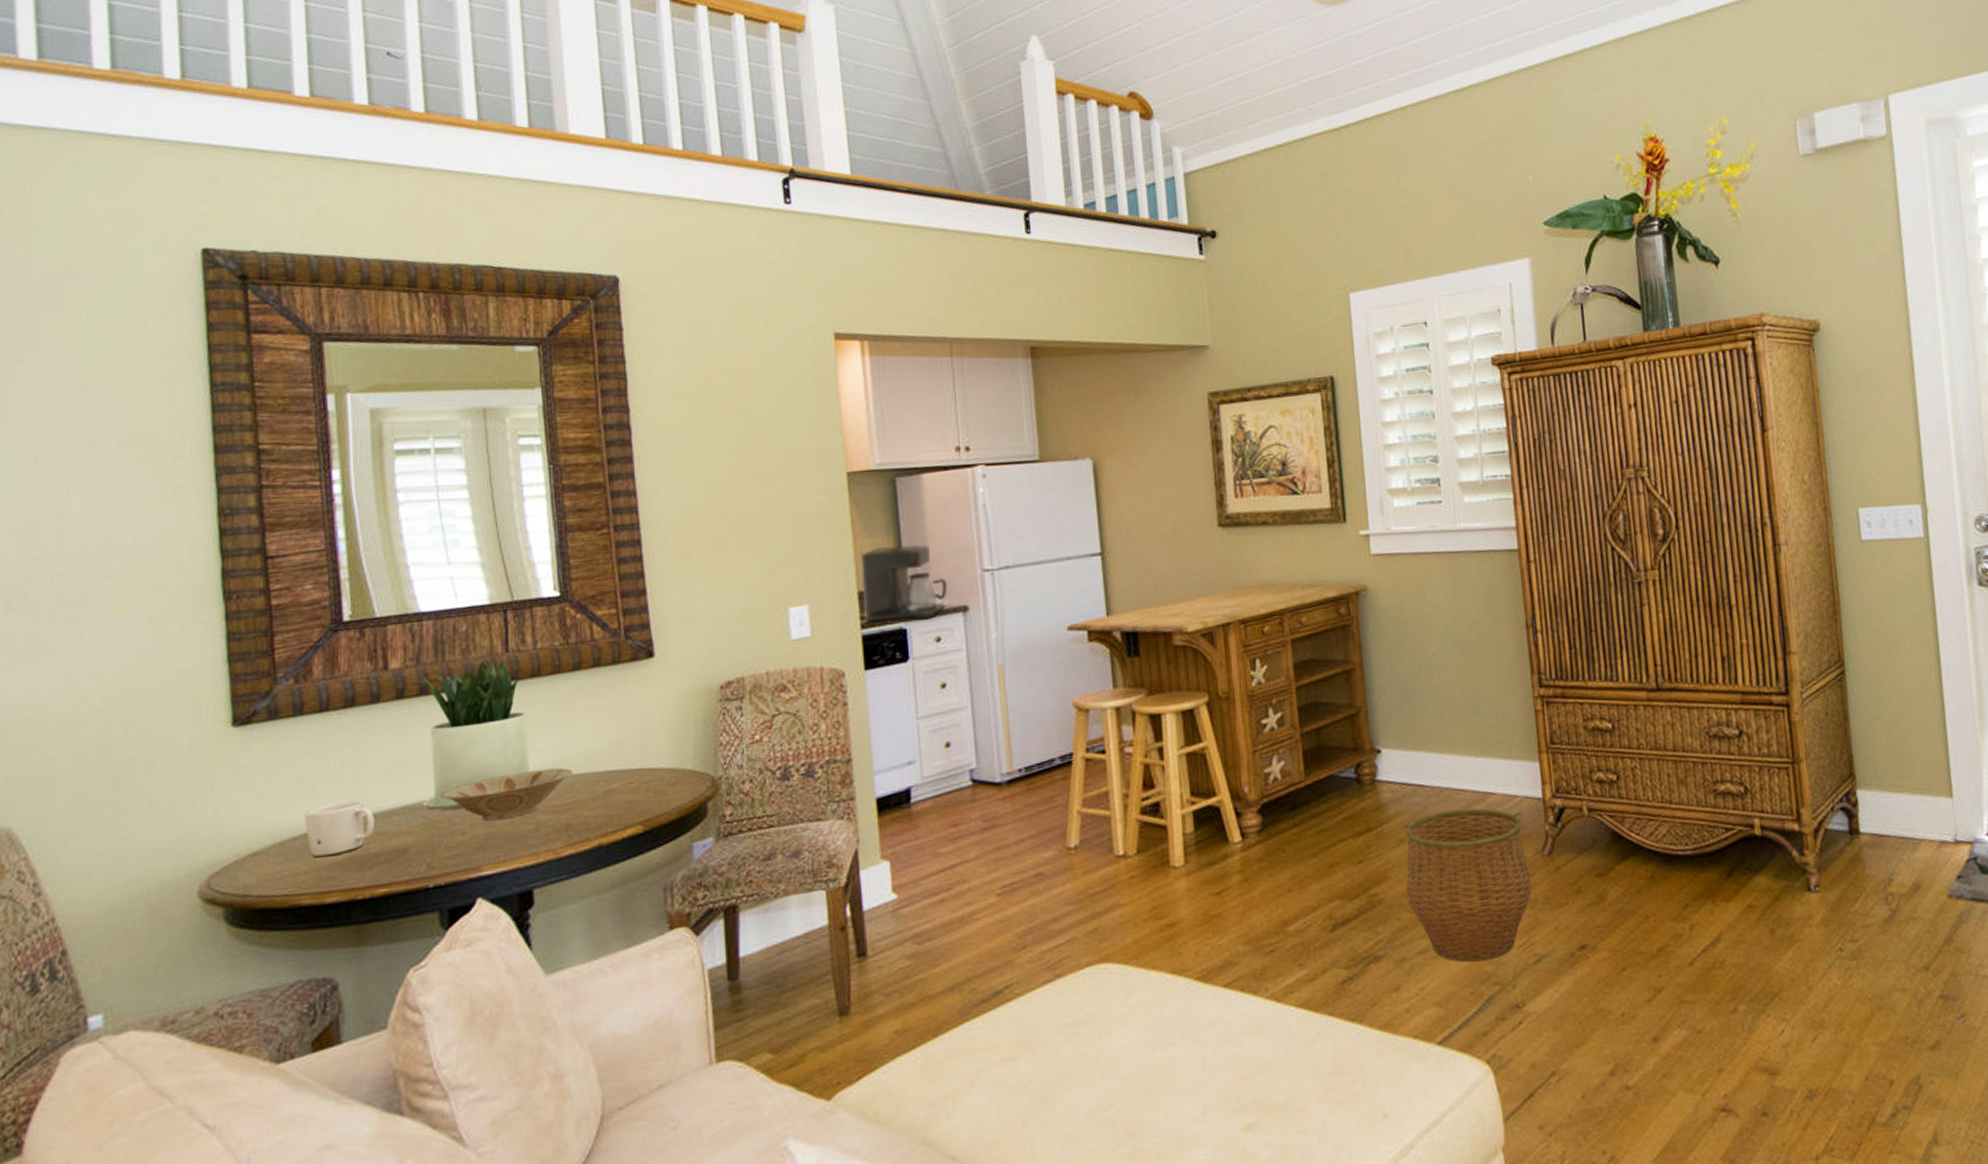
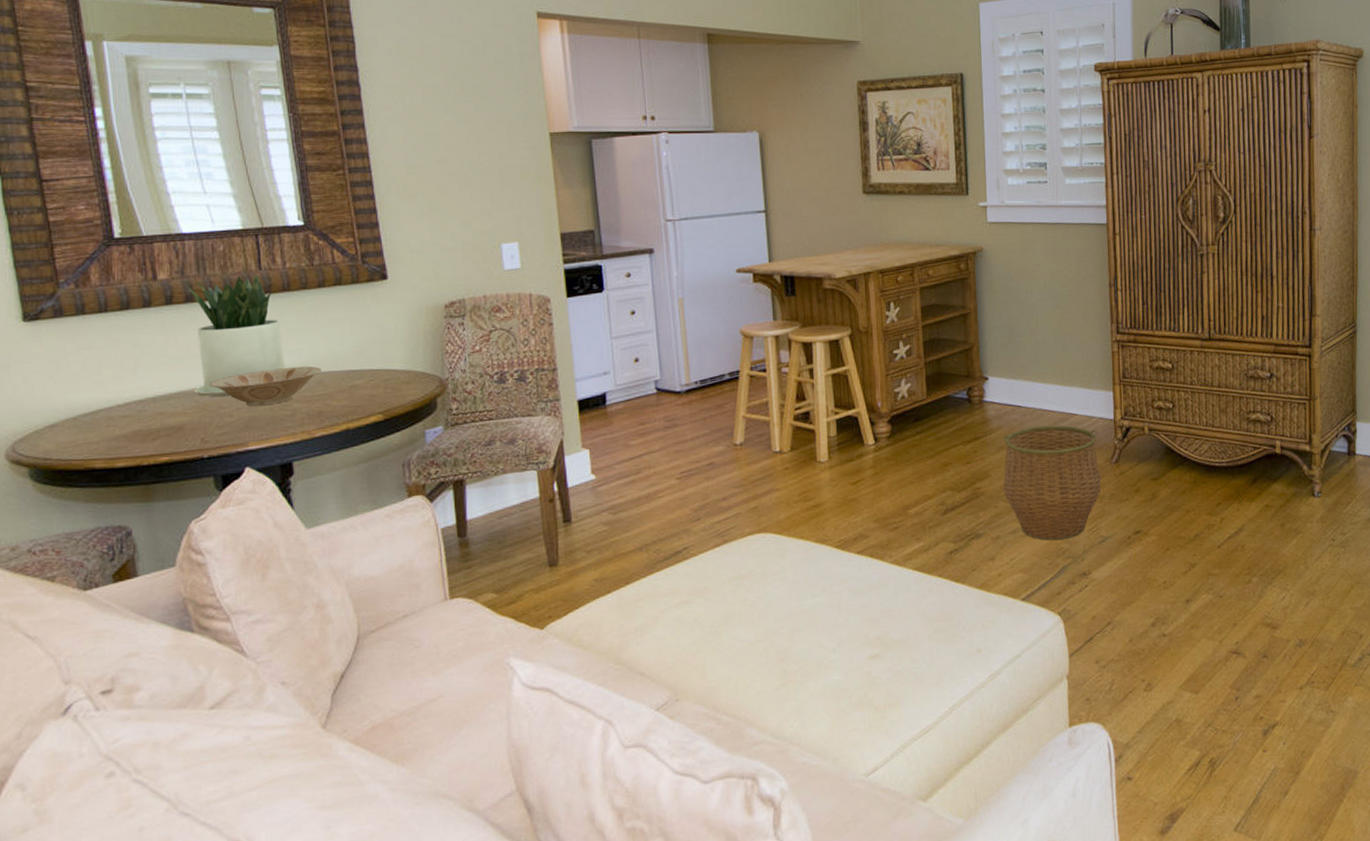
mug: present [305,800,376,858] -> none [93,385,155,431]
coffee maker: present [861,545,948,623] -> none [563,196,636,259]

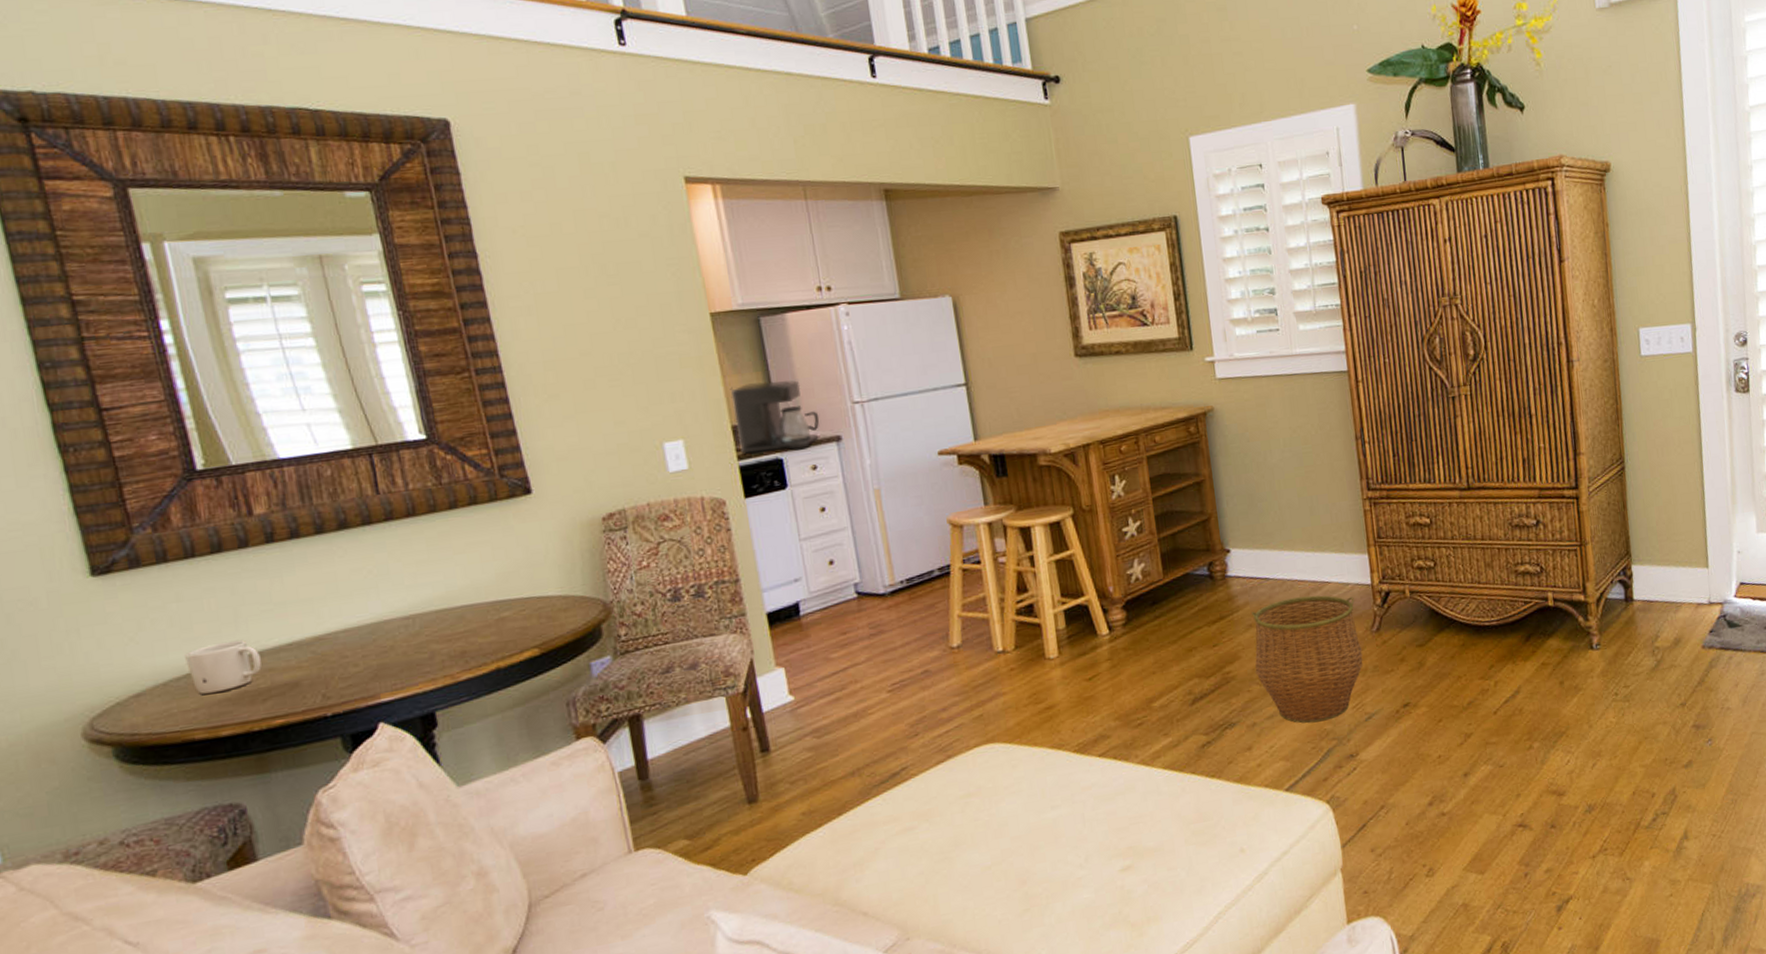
mug: none [93,385,155,431] -> present [185,639,262,696]
planter: present [185,274,285,398] -> none [288,500,418,646]
bowl: present [209,366,322,407] -> none [326,600,462,653]
coffee maker: none [563,196,636,259] -> present [731,380,820,454]

